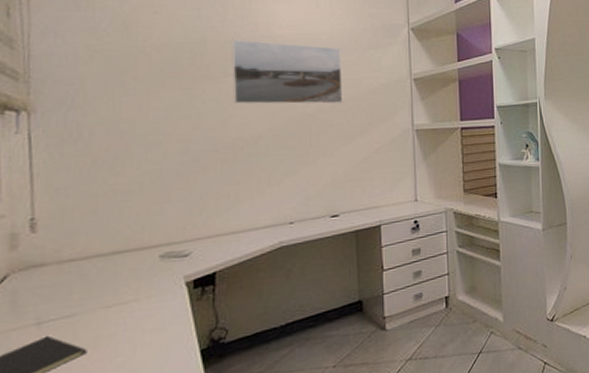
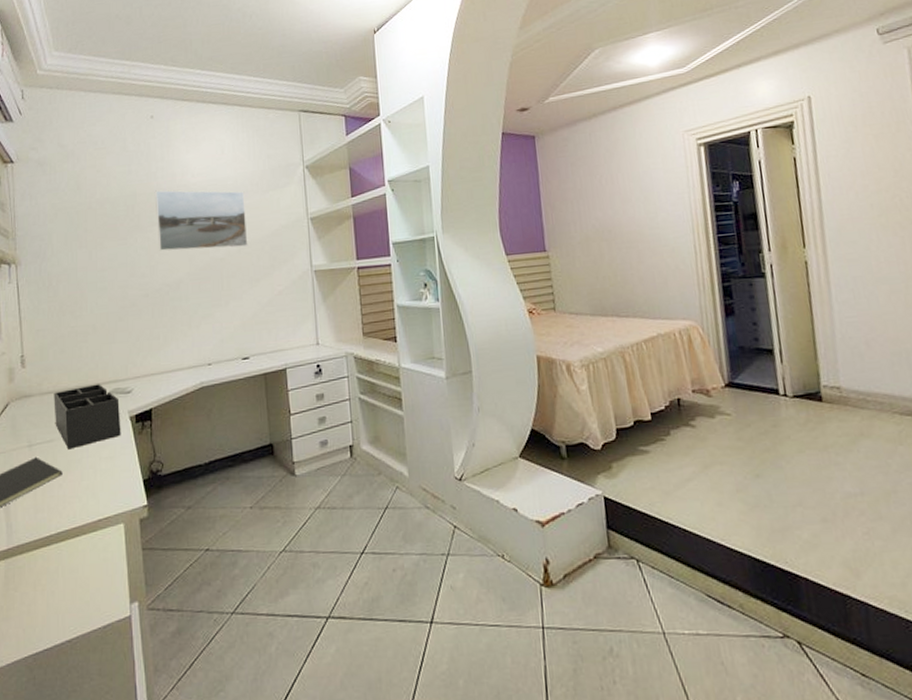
desk organizer: none [77,248,174,324] -> present [54,384,121,450]

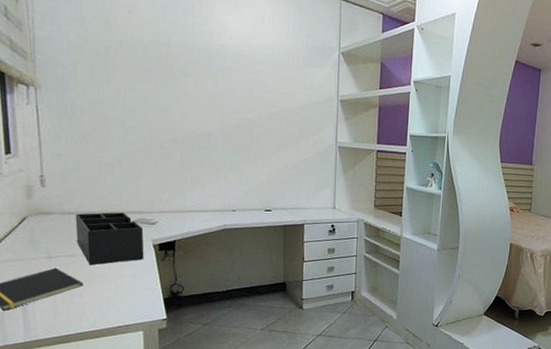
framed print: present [155,190,248,252] -> none [190,44,281,115]

